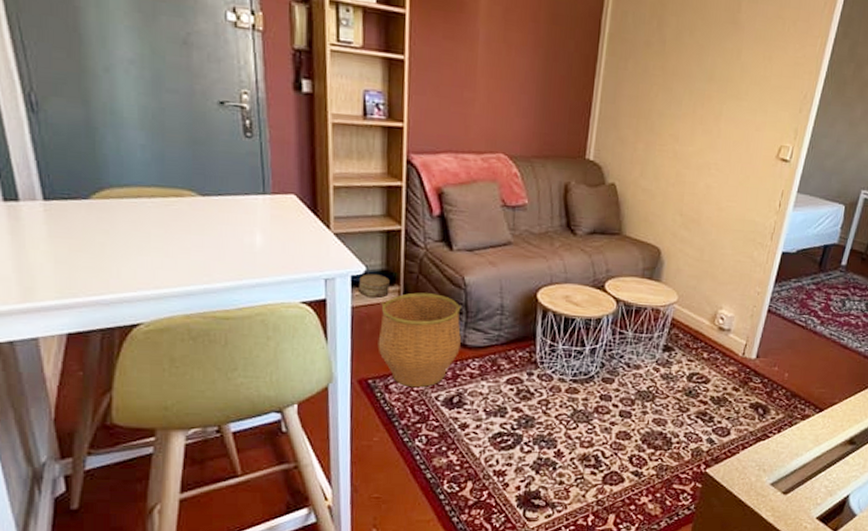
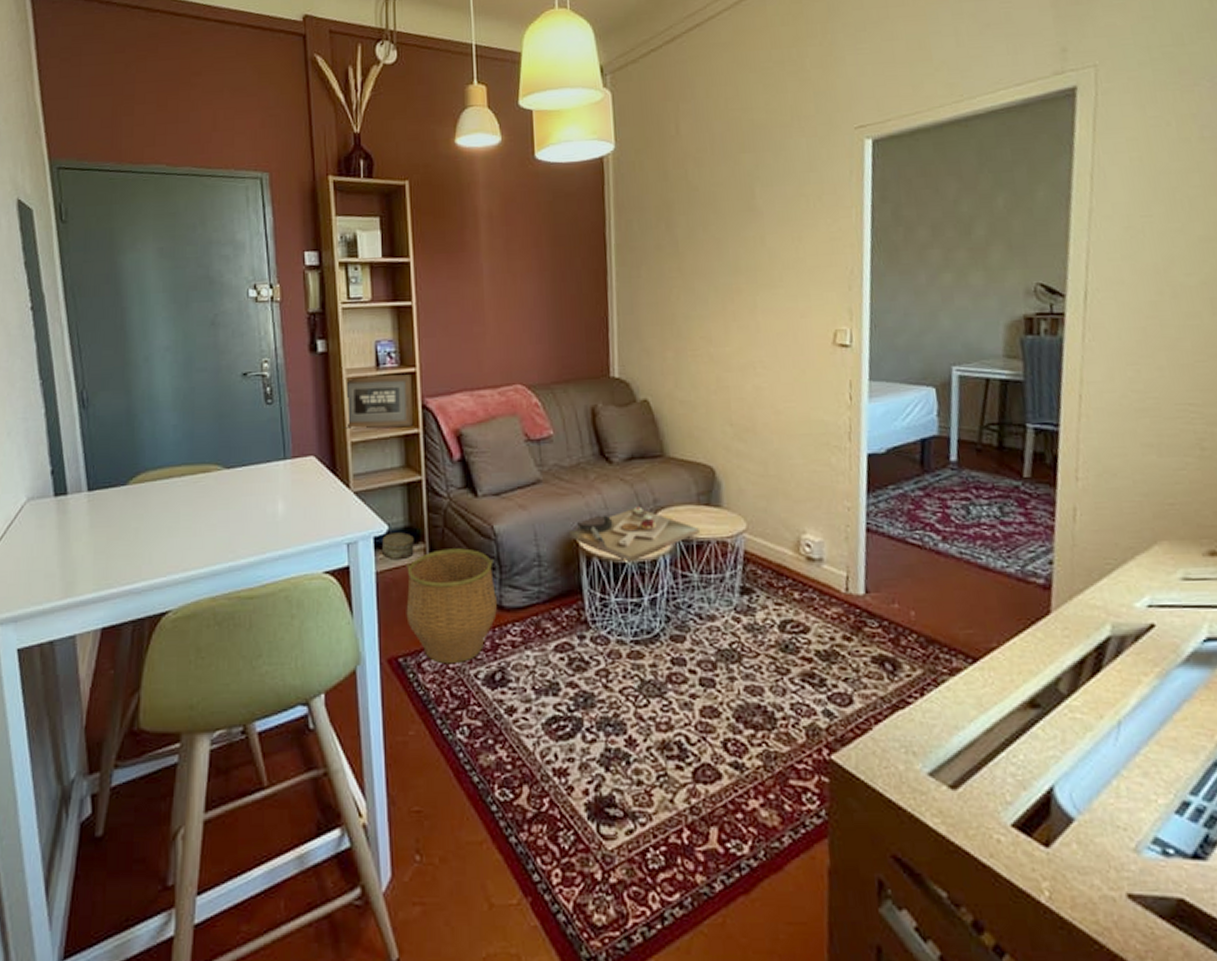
picture frame: none [325,121,399,180] -> present [342,374,413,429]
decorative tray: none [530,274,640,319] -> present [568,506,699,562]

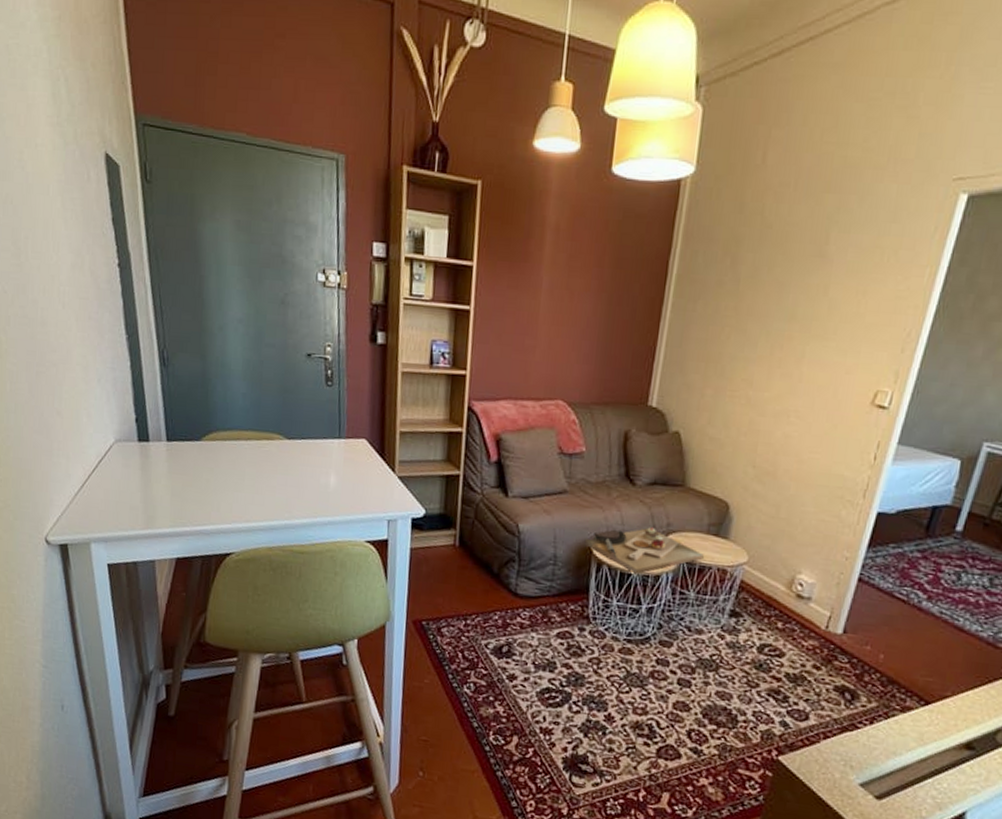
picture frame: present [342,374,413,429] -> none [393,370,462,426]
decorative box: present [381,532,414,561] -> none [416,517,447,542]
basket: present [406,548,498,665] -> none [432,537,514,634]

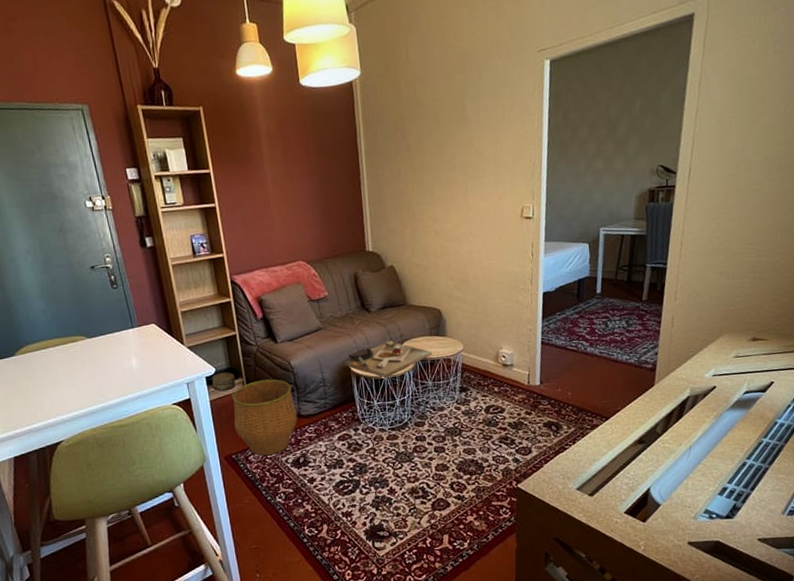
decorative box: none [416,517,447,542] -> present [212,372,236,392]
basket: none [432,537,514,634] -> present [231,379,298,456]

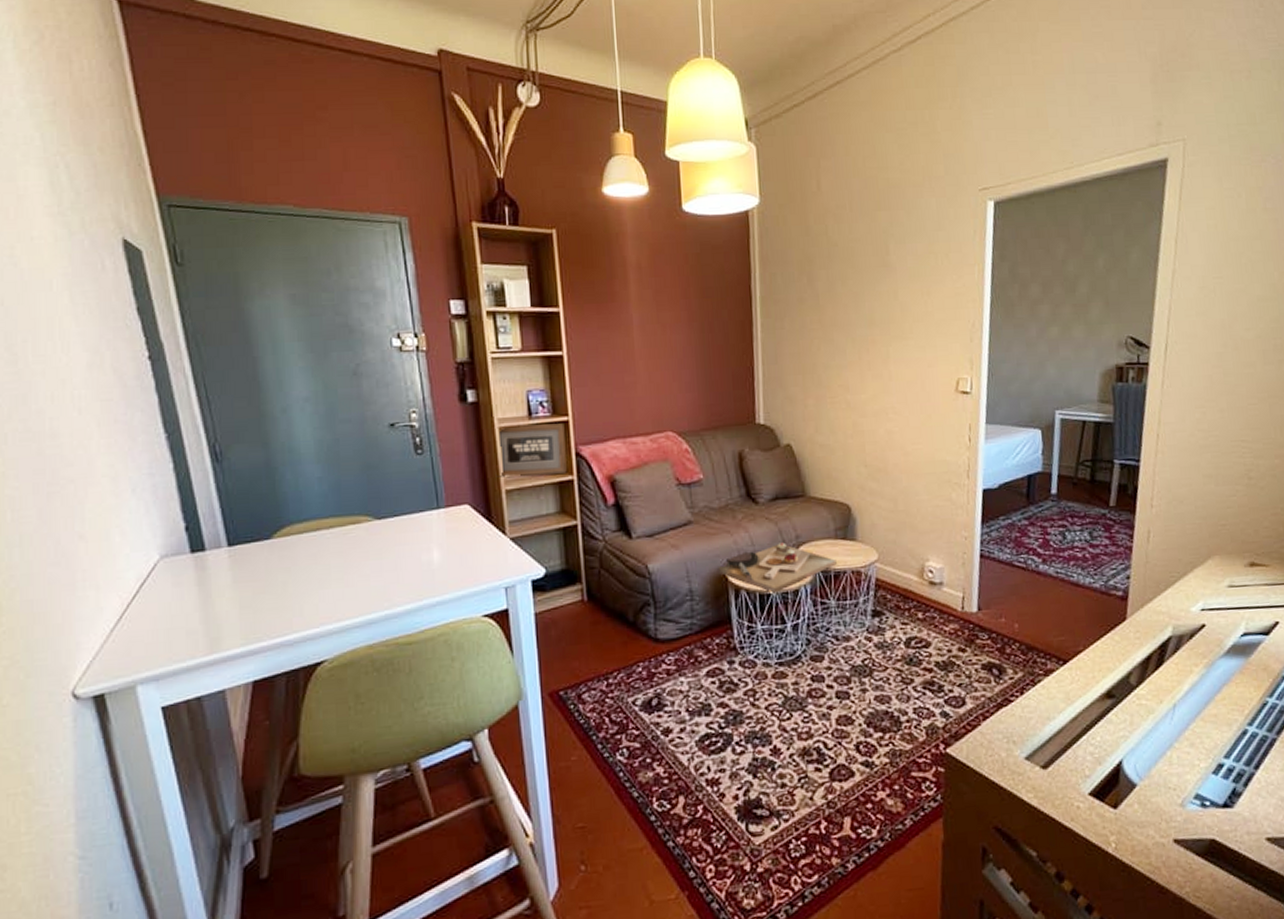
picture frame: none [172,259,225,303] -> present [495,423,567,478]
decorative box: present [212,372,236,392] -> none [539,574,572,602]
basket: present [231,379,298,456] -> none [564,587,653,695]

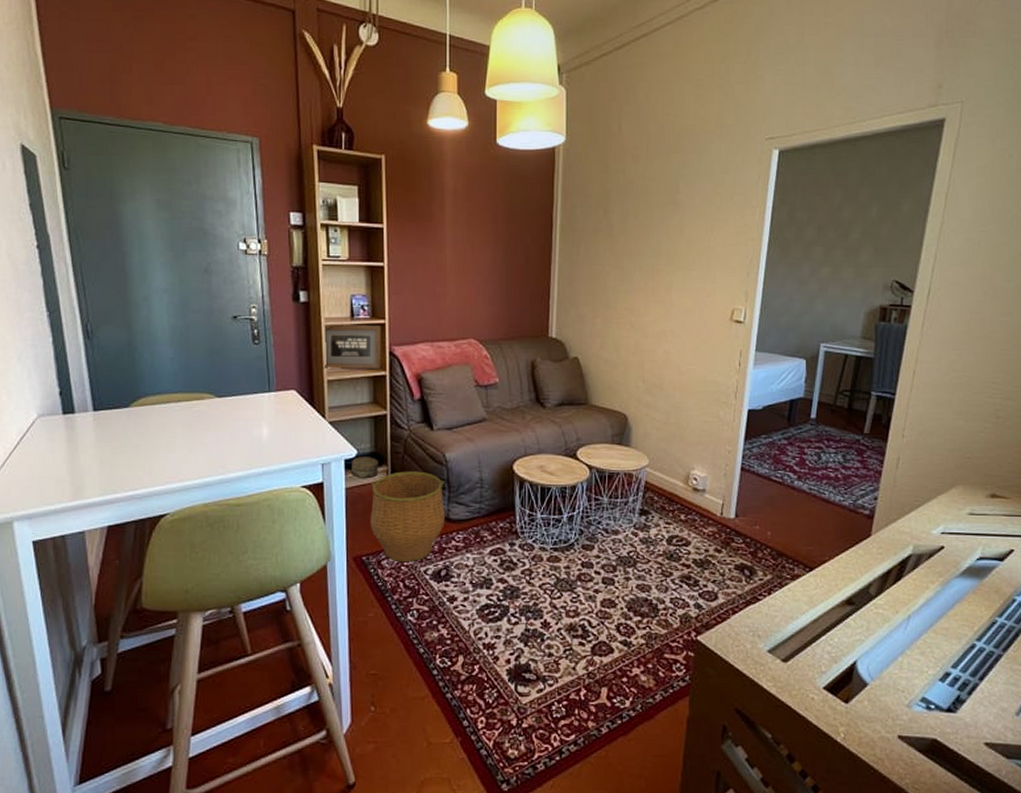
decorative box: none [539,574,572,602] -> present [350,457,378,479]
basket: none [564,587,653,695] -> present [370,471,446,563]
decorative tray: present [718,542,837,593] -> none [506,443,611,487]

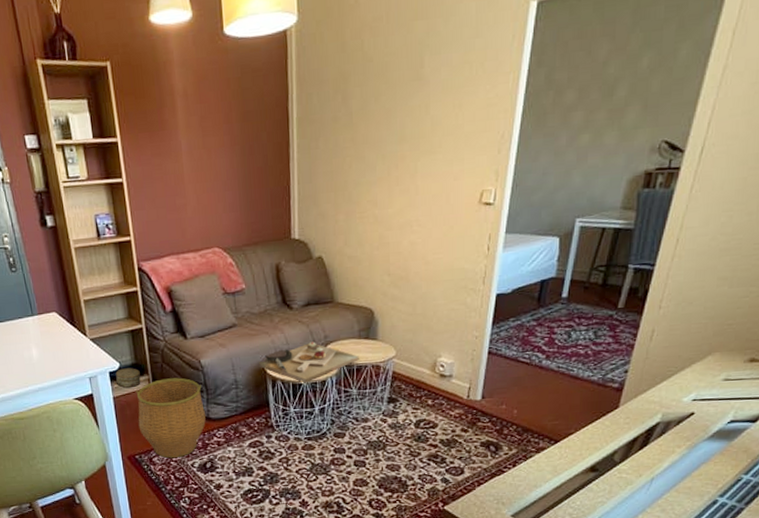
picture frame: present [320,324,381,370] -> none [75,242,132,290]
decorative tray: none [506,443,611,487] -> present [258,342,359,383]

